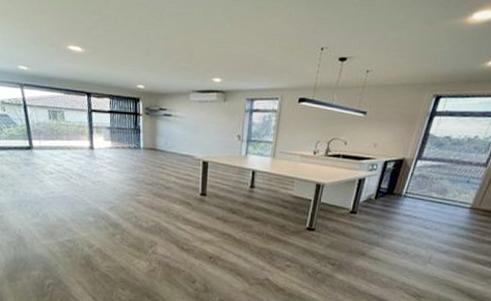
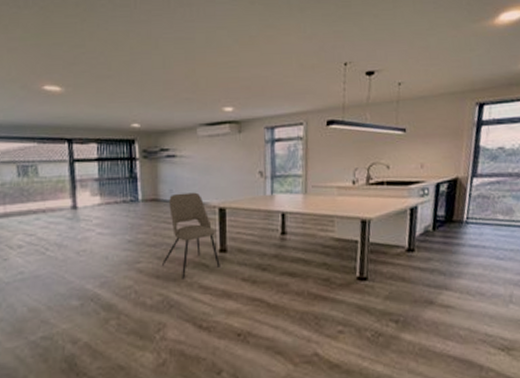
dining chair: none [156,146,201,212] -> present [162,192,220,279]

